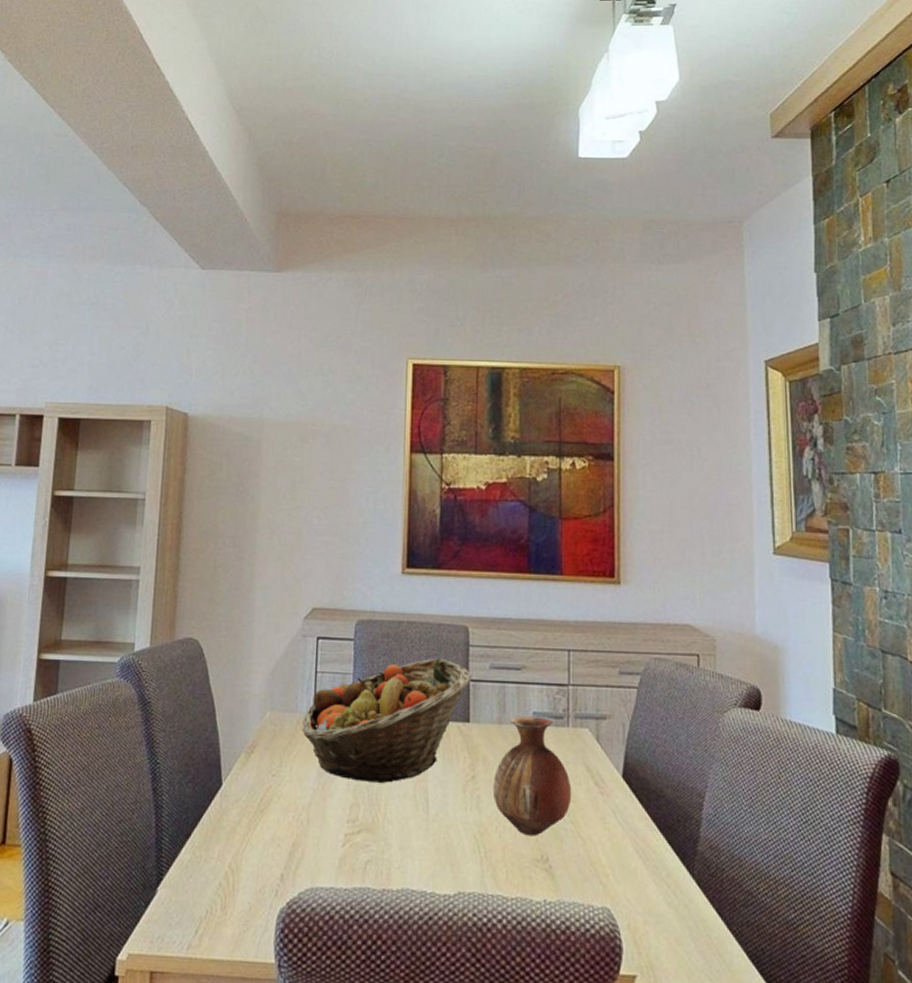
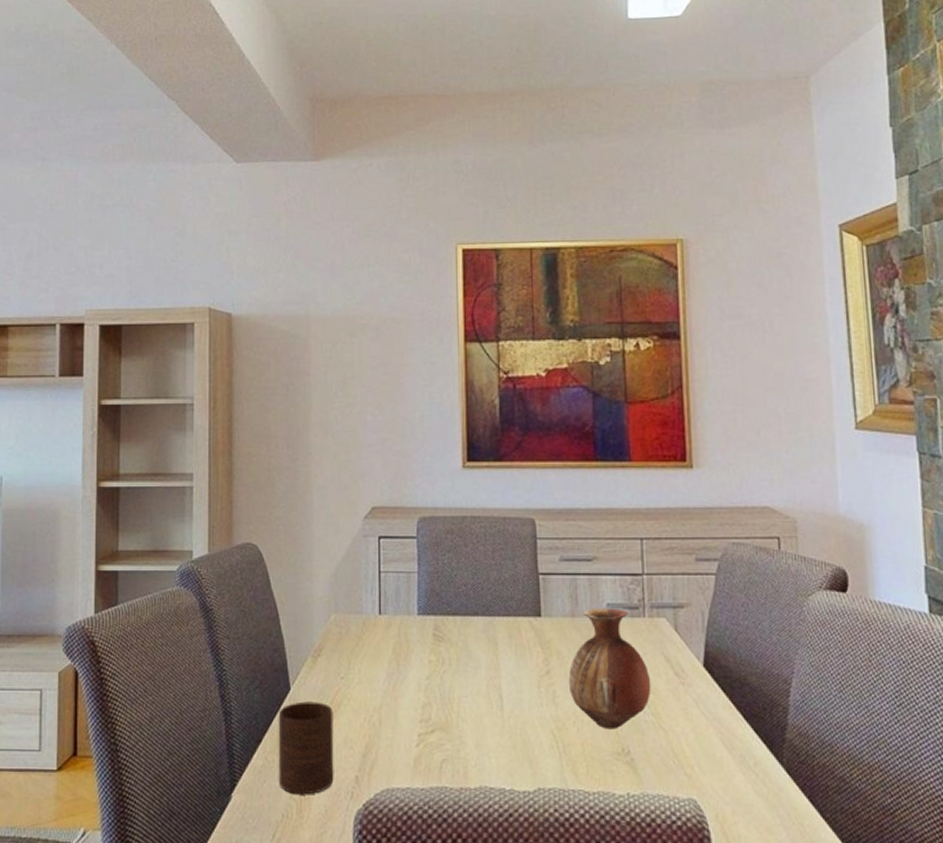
cup: none [204,797,263,892] -> present [278,701,334,795]
fruit basket: present [302,658,472,784] -> none [368,552,541,682]

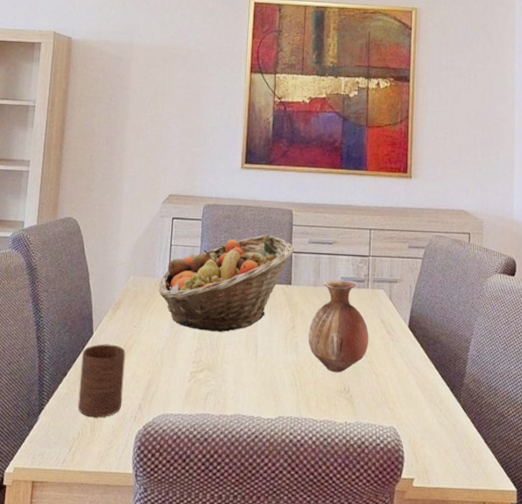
fruit basket: none [368,552,541,682] -> present [158,234,294,333]

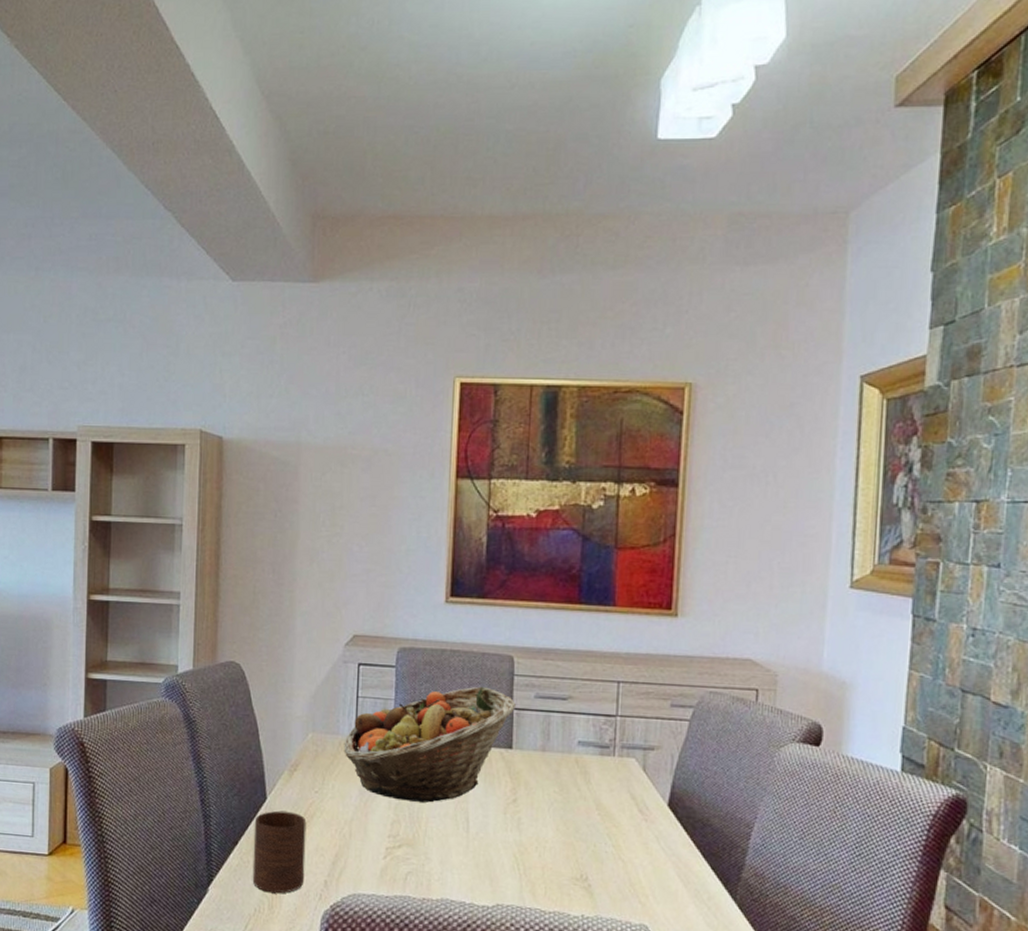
vase: present [308,280,369,373] -> none [534,744,615,857]

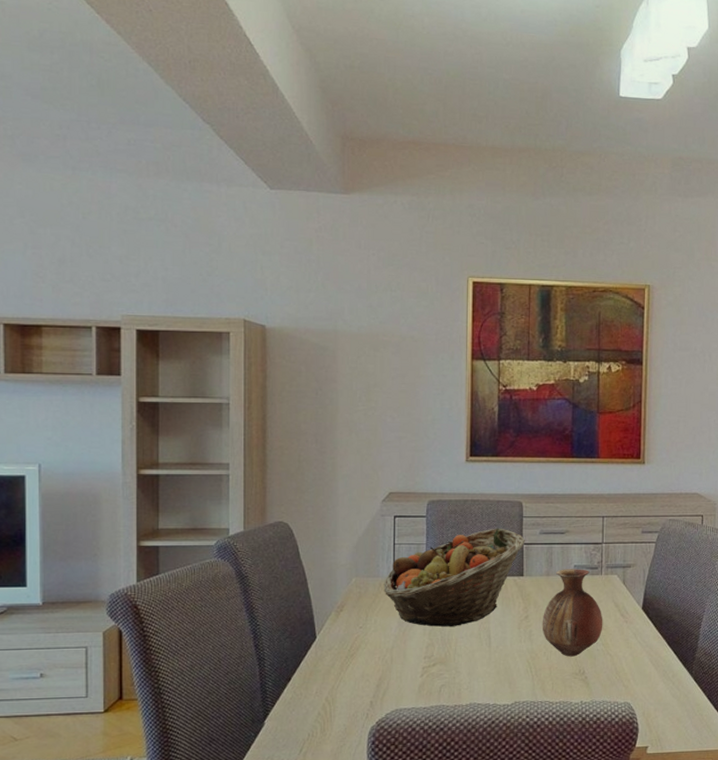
cup: present [252,810,307,894] -> none [305,646,353,719]
vase: none [534,744,615,857] -> present [542,569,603,657]

